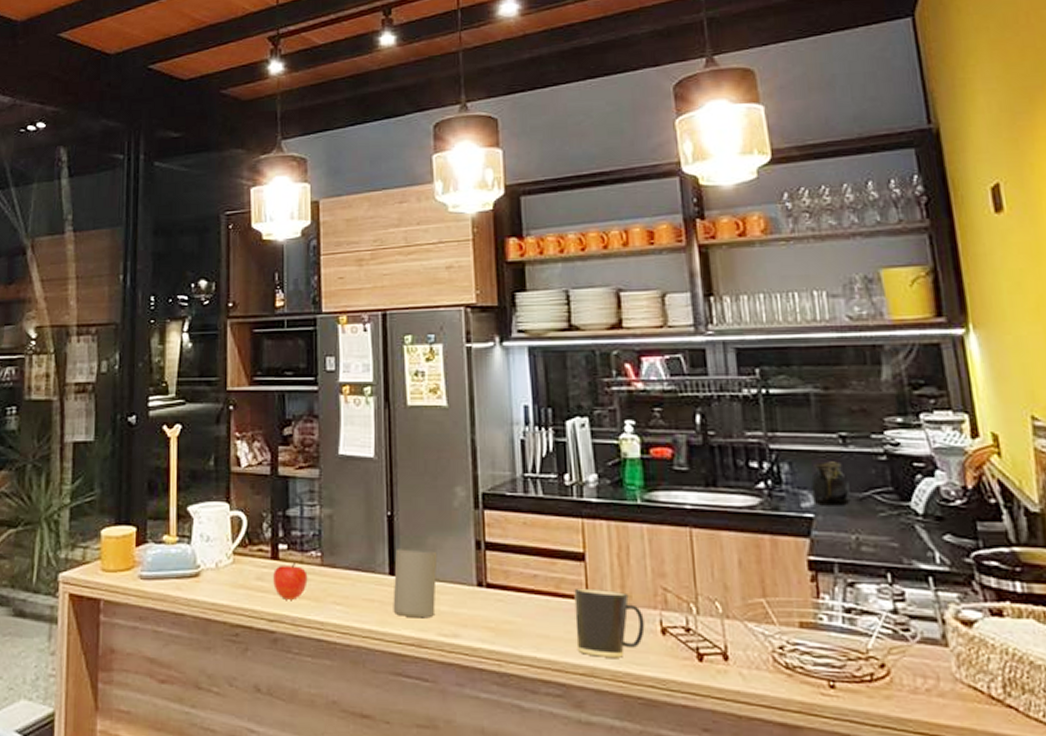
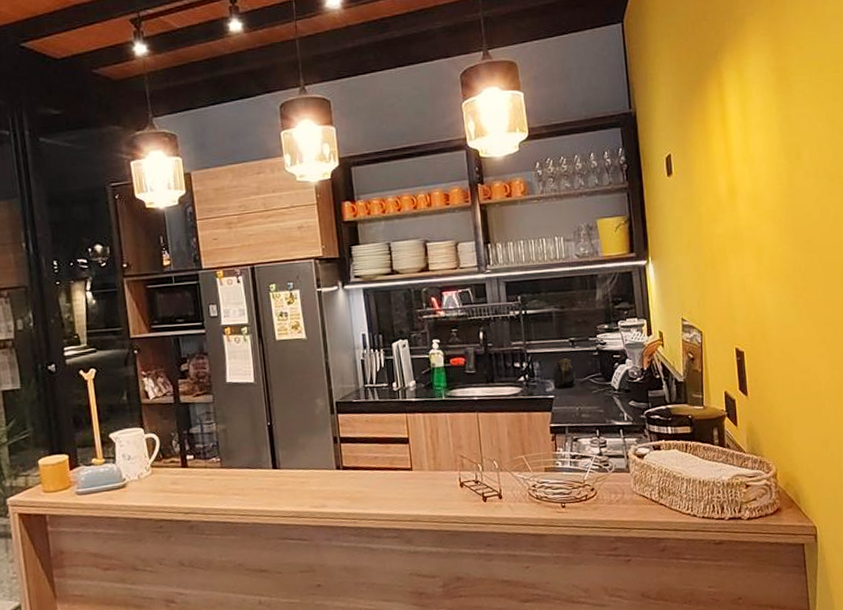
fruit: present [273,563,308,600] -> none [184,468,212,496]
cup: present [393,549,438,619] -> none [275,447,308,498]
mug: present [574,587,645,658] -> none [402,461,450,508]

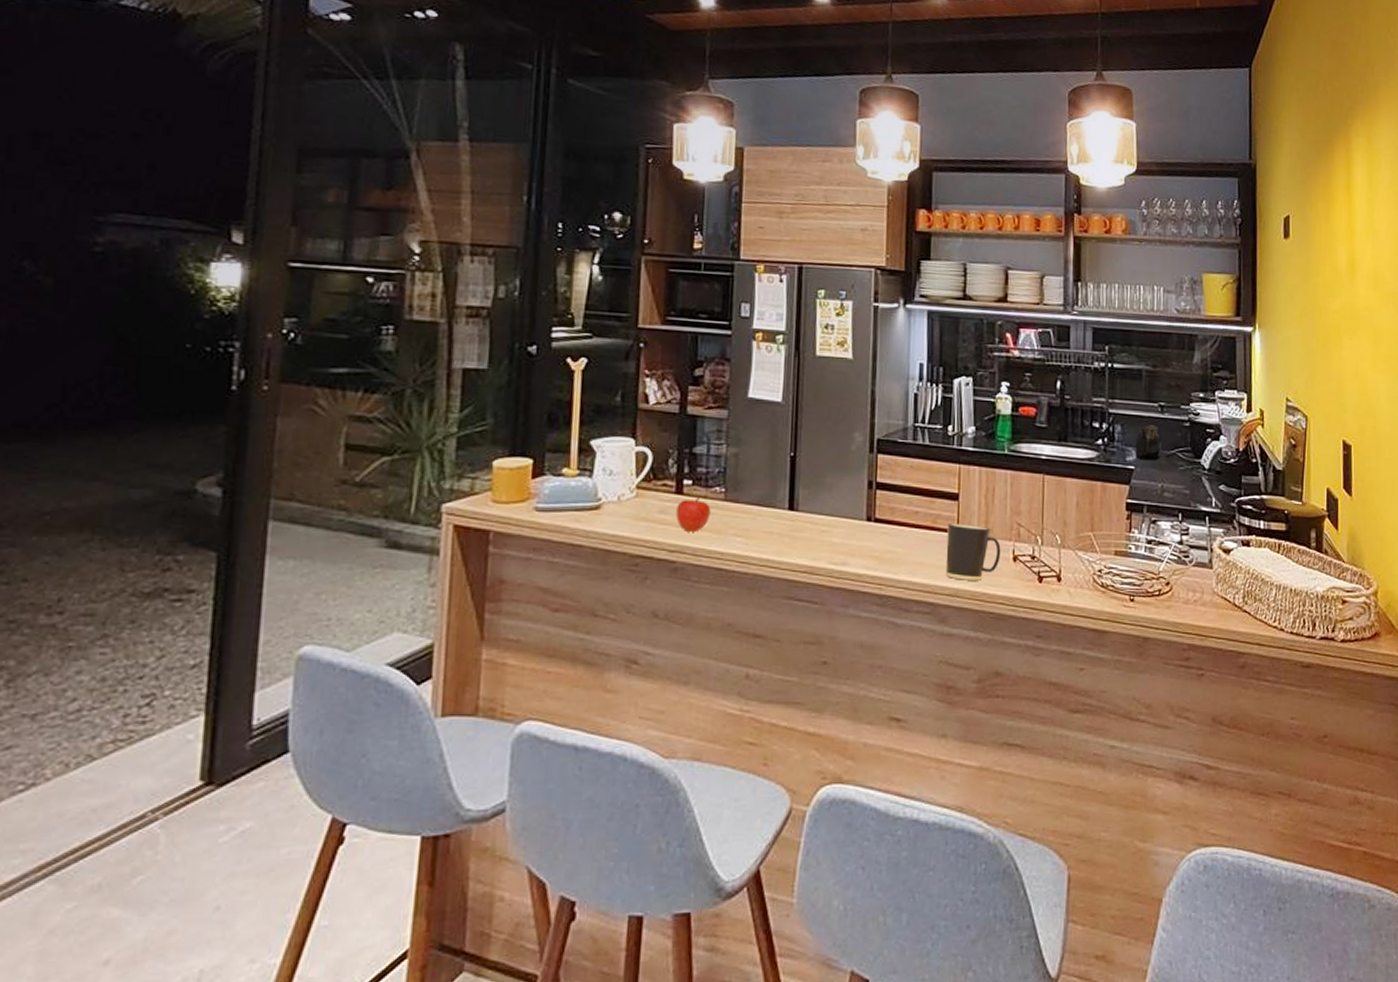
fruit: none [184,468,212,496] -> present [676,497,711,532]
mug: none [402,461,450,508] -> present [945,523,1001,581]

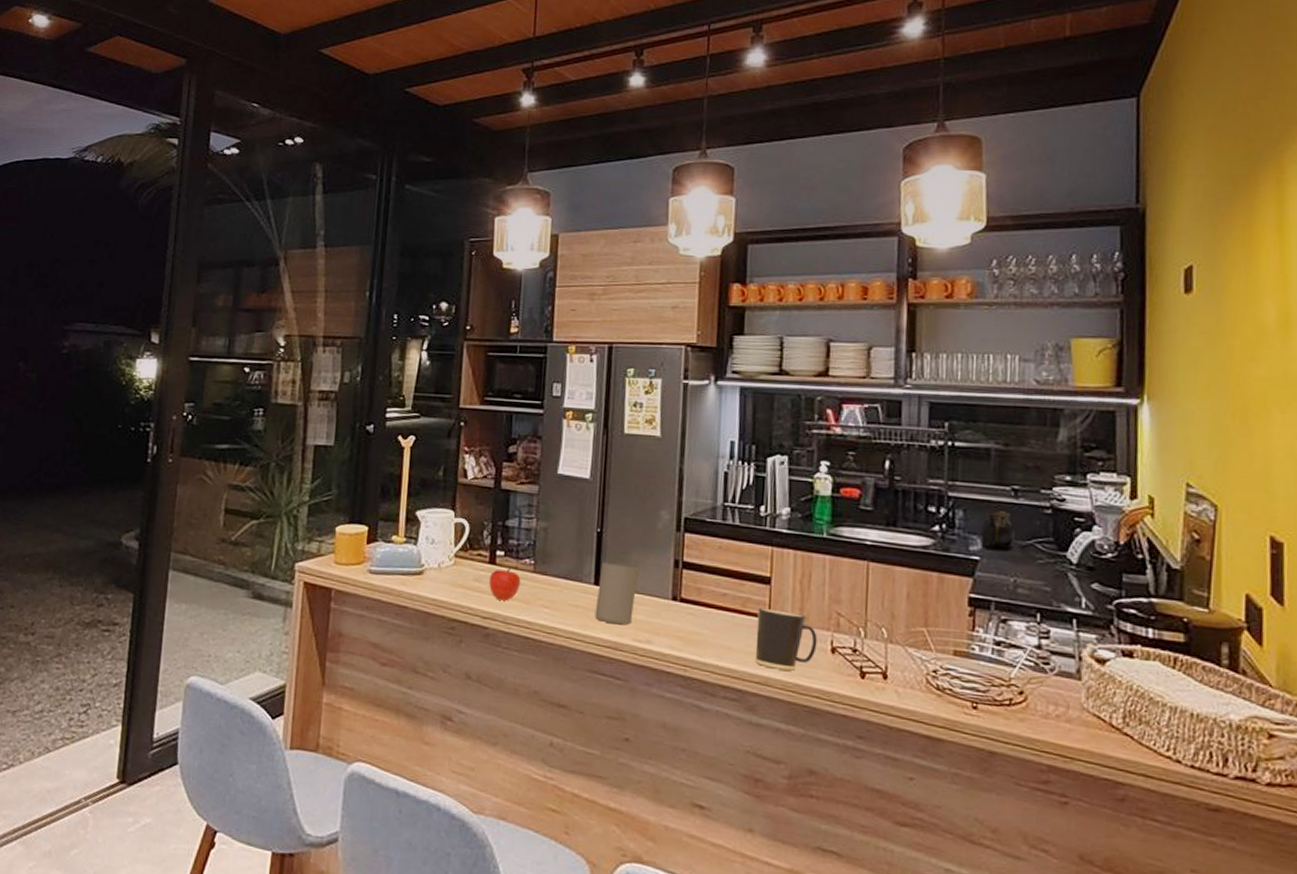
cup: none [790,486,834,549] -> present [595,562,639,626]

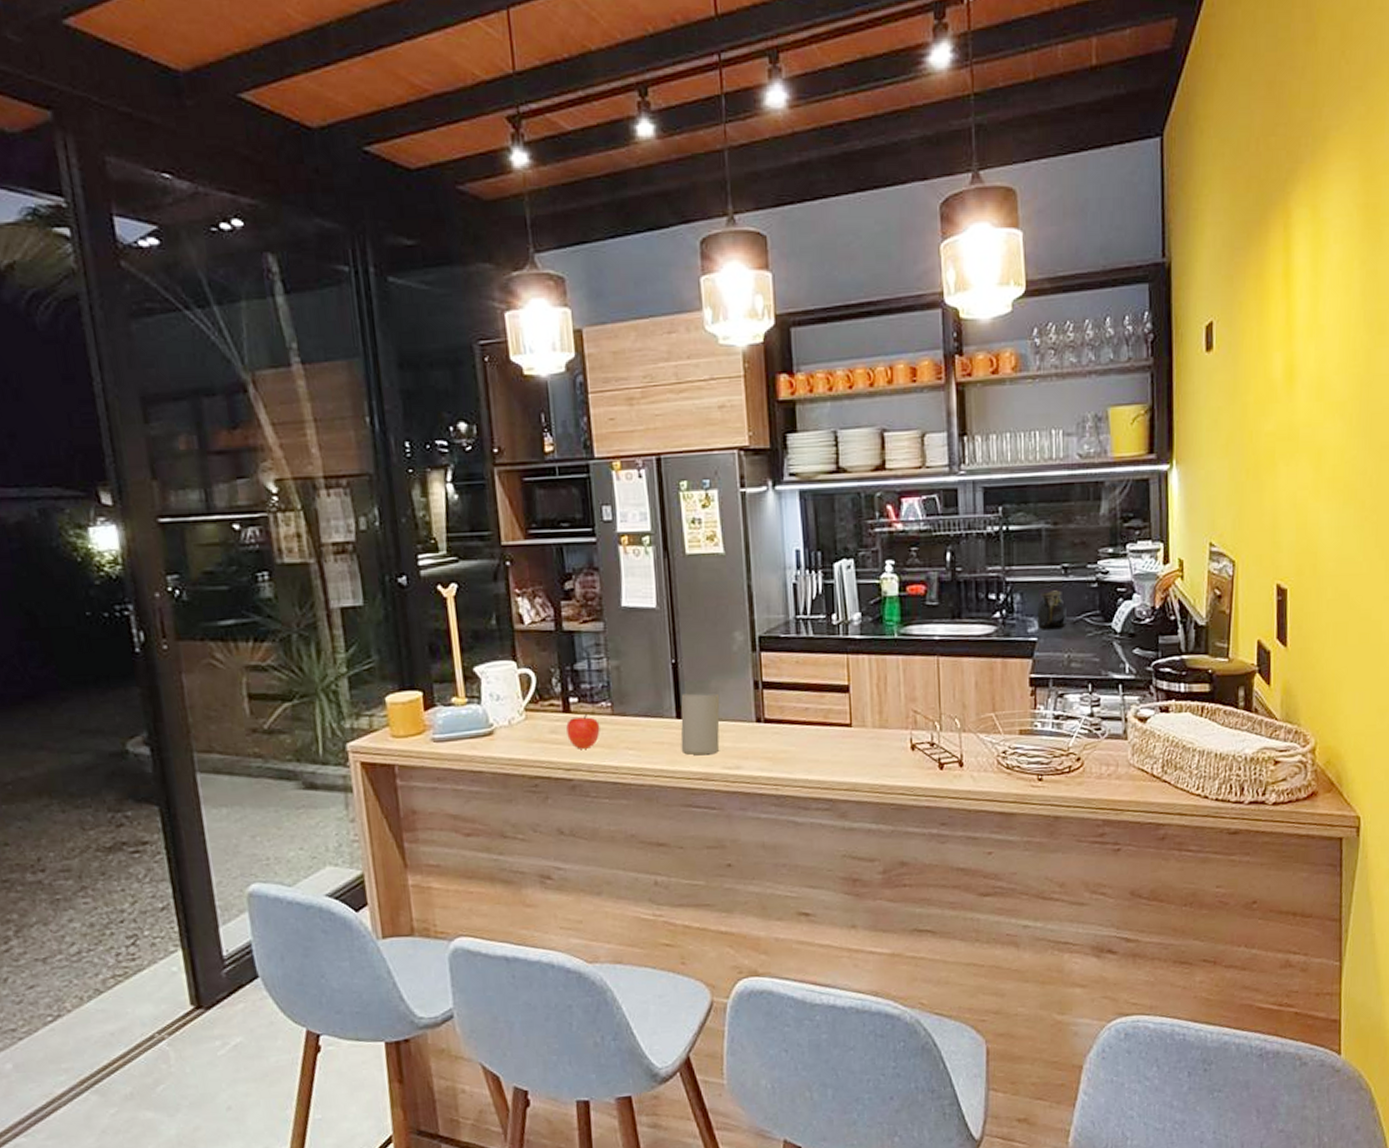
mug: present [755,607,818,671] -> none [840,716,898,774]

